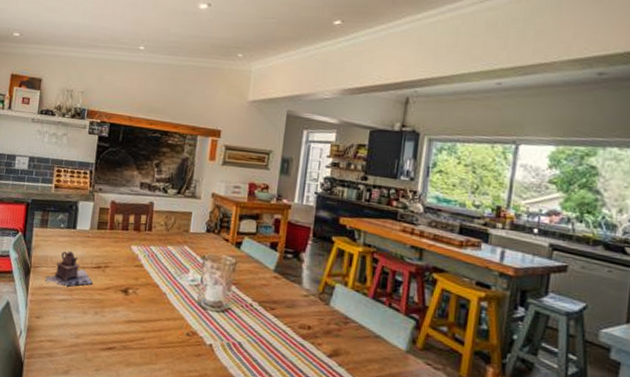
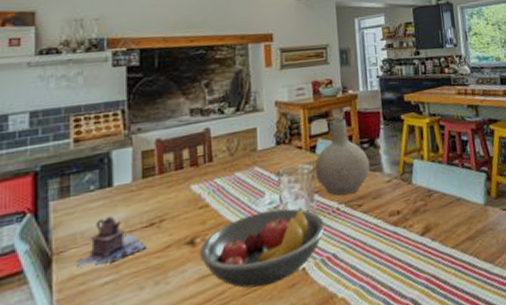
fruit bowl: none [129,284,237,348] -> present [199,207,325,289]
vase: none [236,224,291,296] -> present [314,119,370,196]

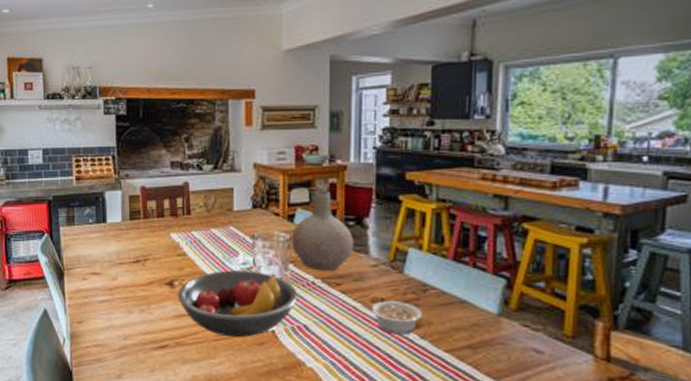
teapot: present [77,215,146,267] -> none [81,247,133,286]
legume: none [381,209,431,243] -> present [361,301,422,335]

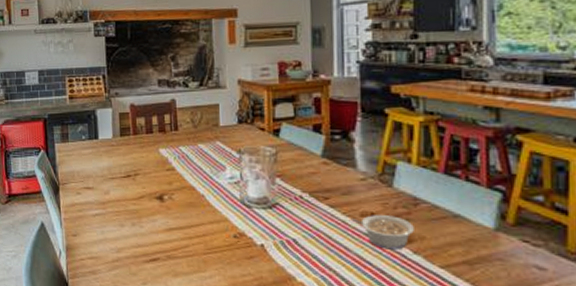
fruit bowl: present [177,270,298,338] -> none [167,184,286,252]
vase: present [291,191,354,272] -> none [277,105,341,186]

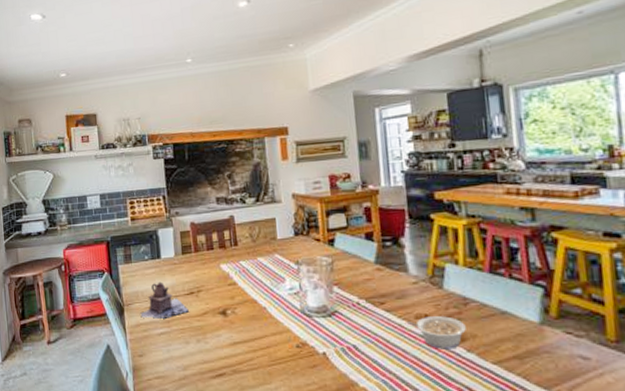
teapot: none [75,162,125,200] -> present [140,281,189,319]

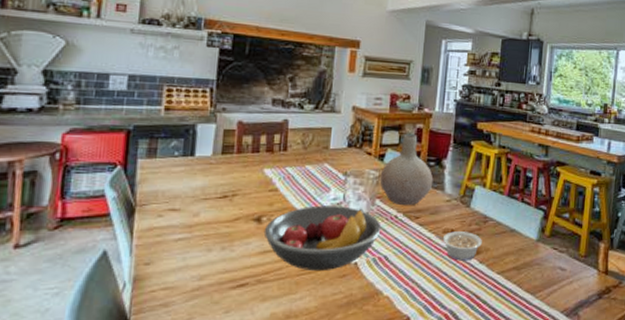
teapot: present [140,281,189,319] -> none [156,182,218,223]
fruit bowl: none [230,295,345,362] -> present [263,205,381,272]
vase: none [333,215,394,292] -> present [379,134,434,206]

